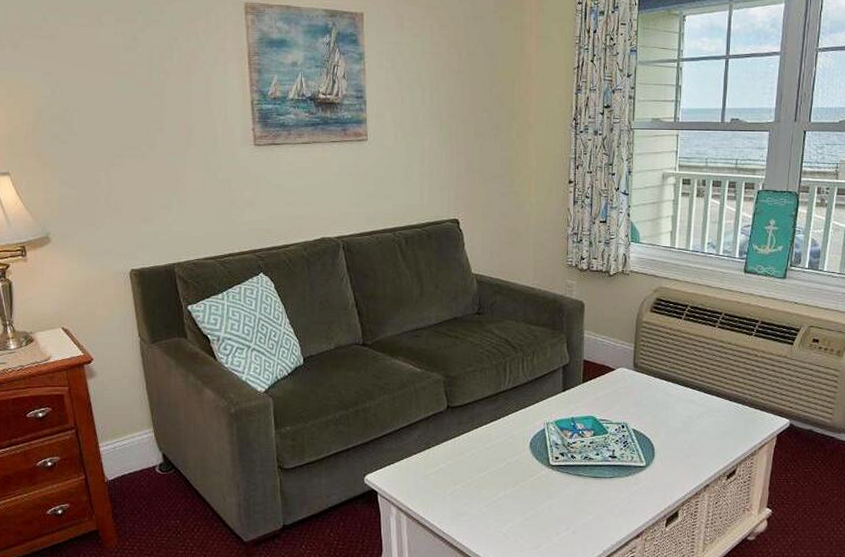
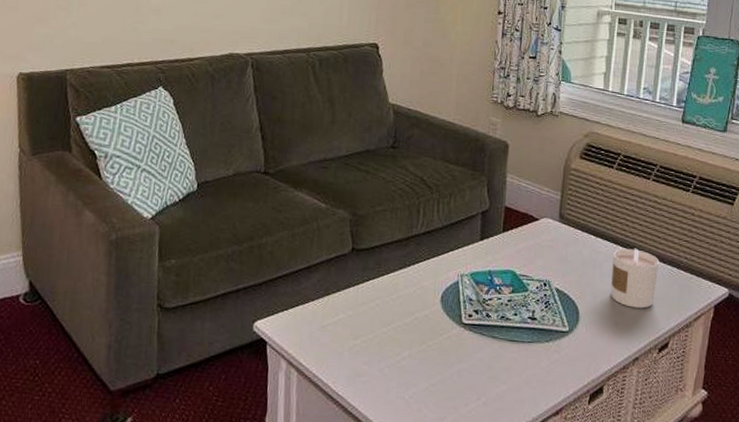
candle: none [683,389,726,442] -> present [611,248,660,309]

